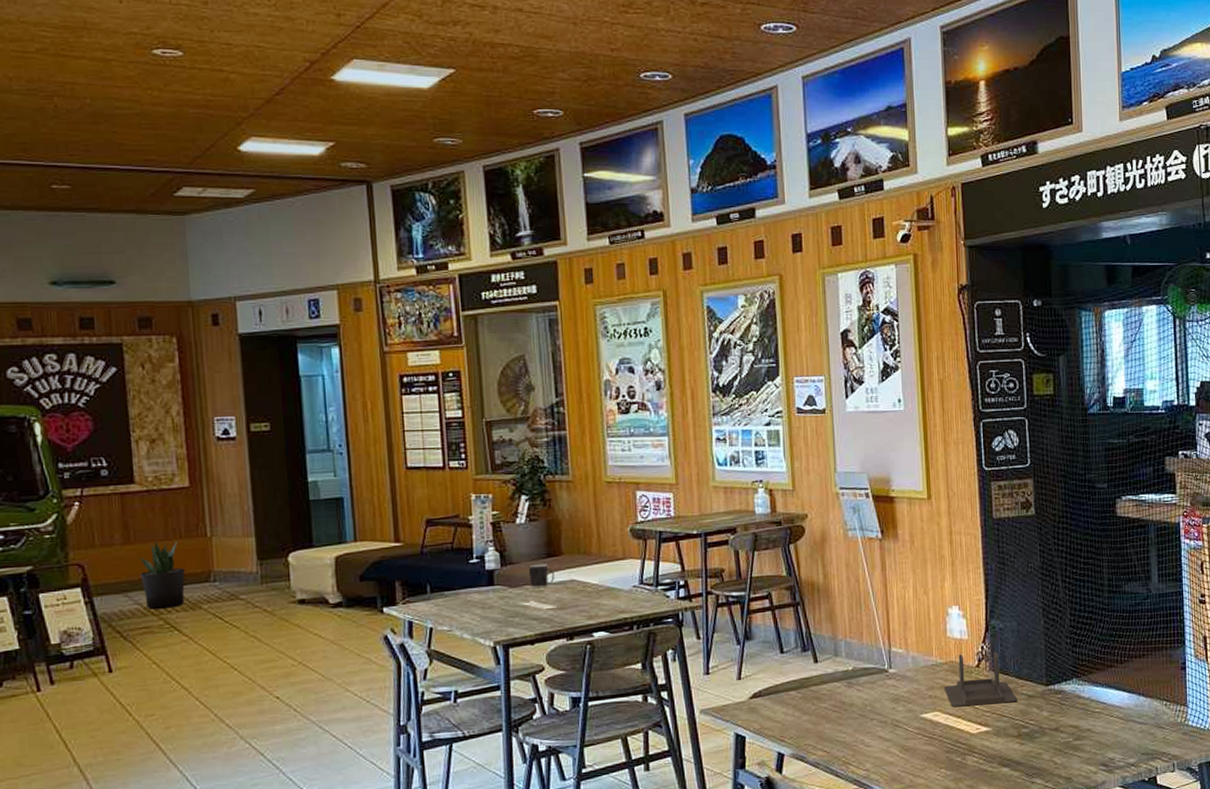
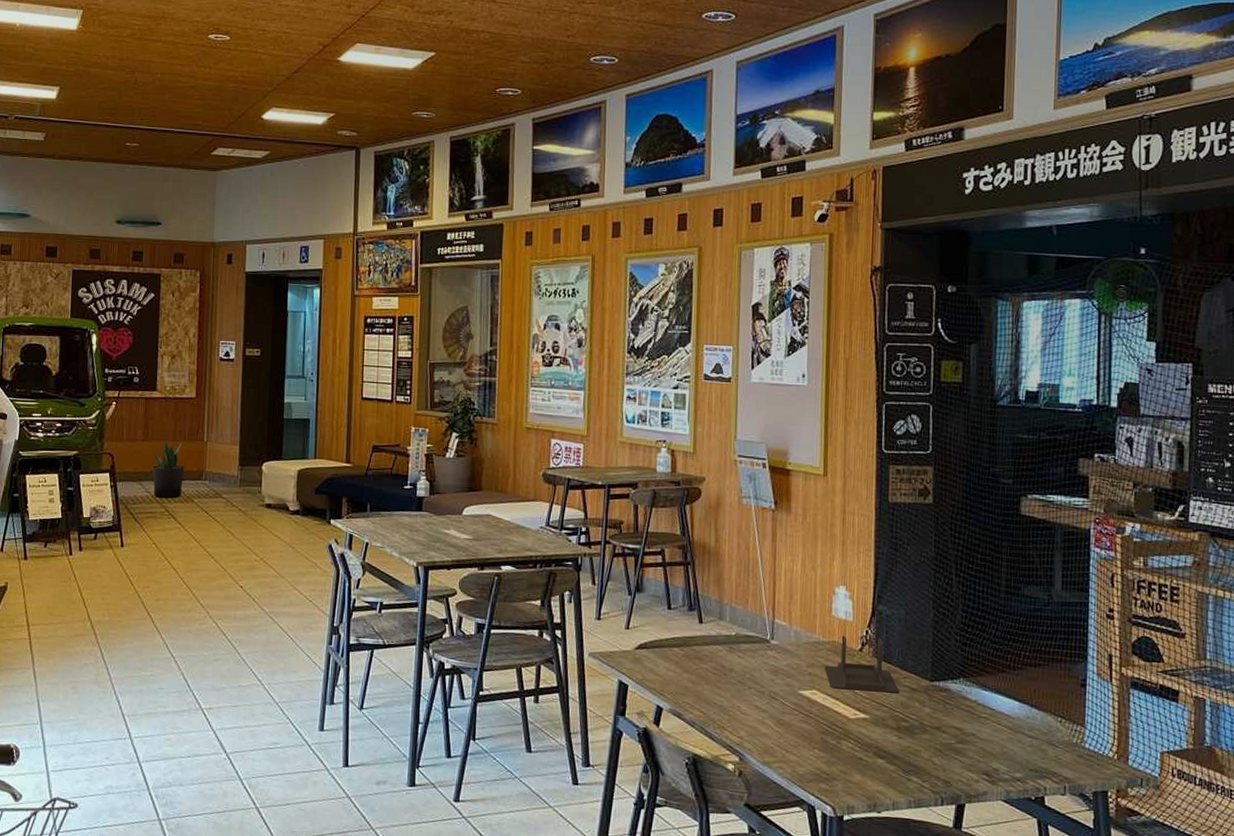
mug: present [528,563,555,589] -> none [452,496,474,519]

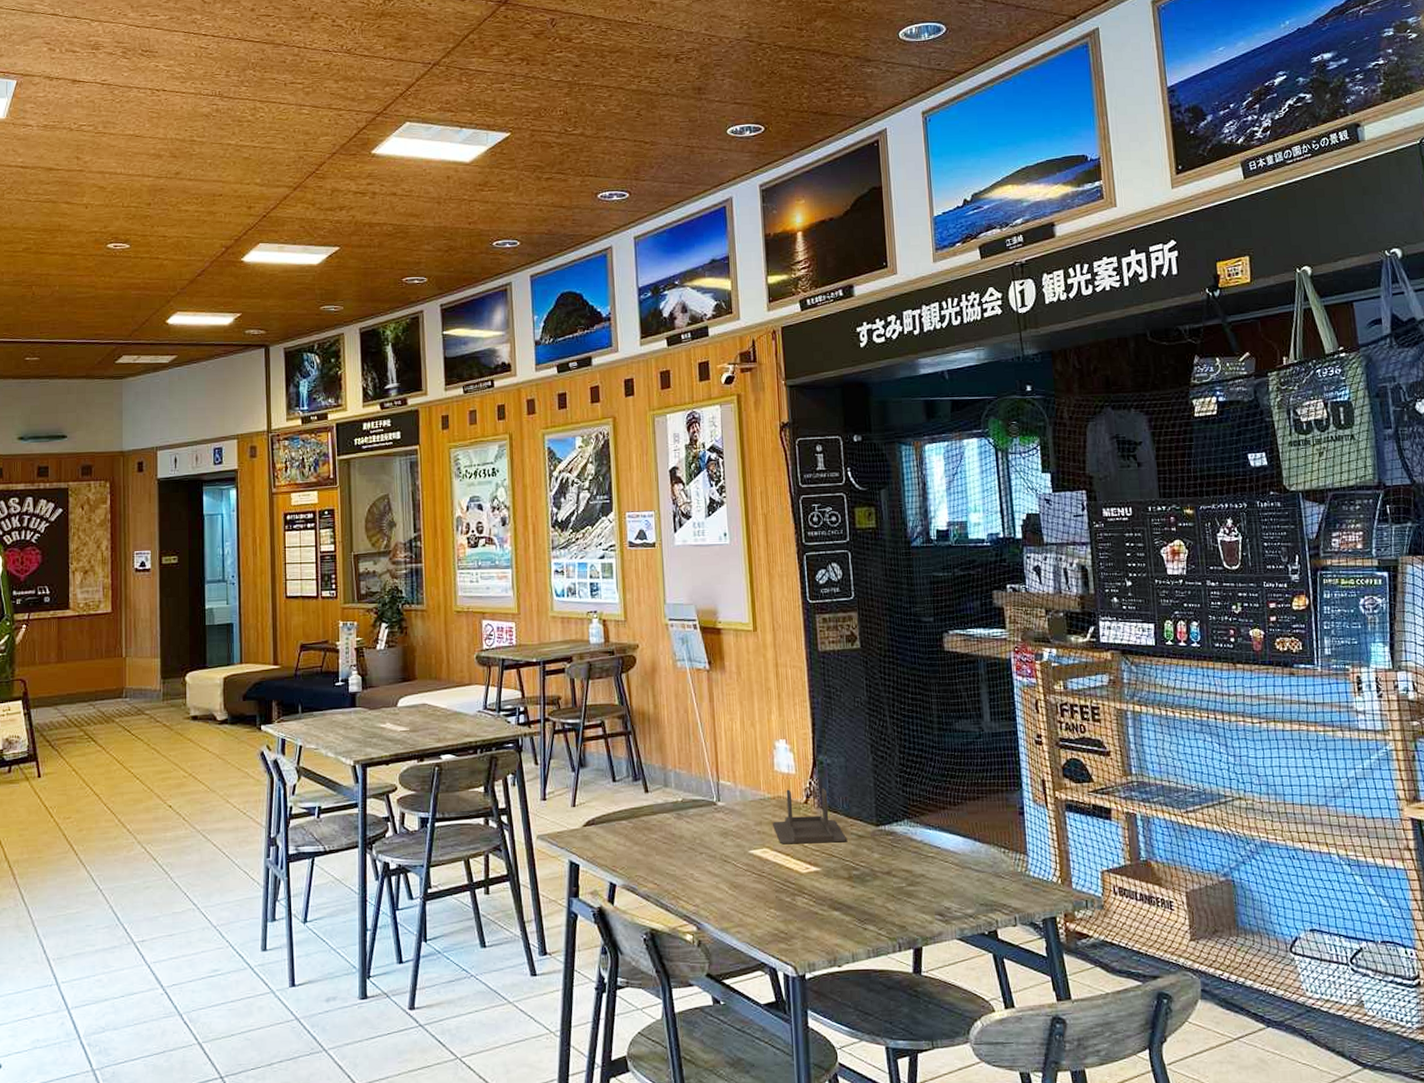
planter: present [152,439,185,499] -> none [68,659,103,721]

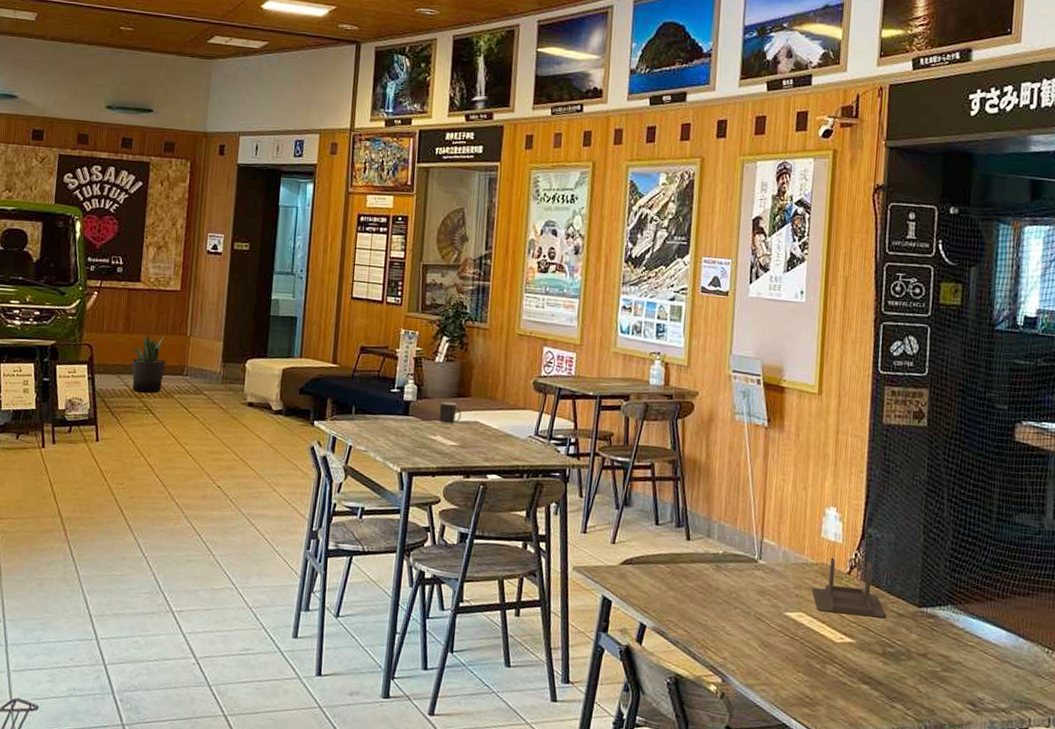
planter: none [68,659,103,721] -> present [132,332,166,393]
mug: none [386,687,409,711] -> present [439,401,462,425]

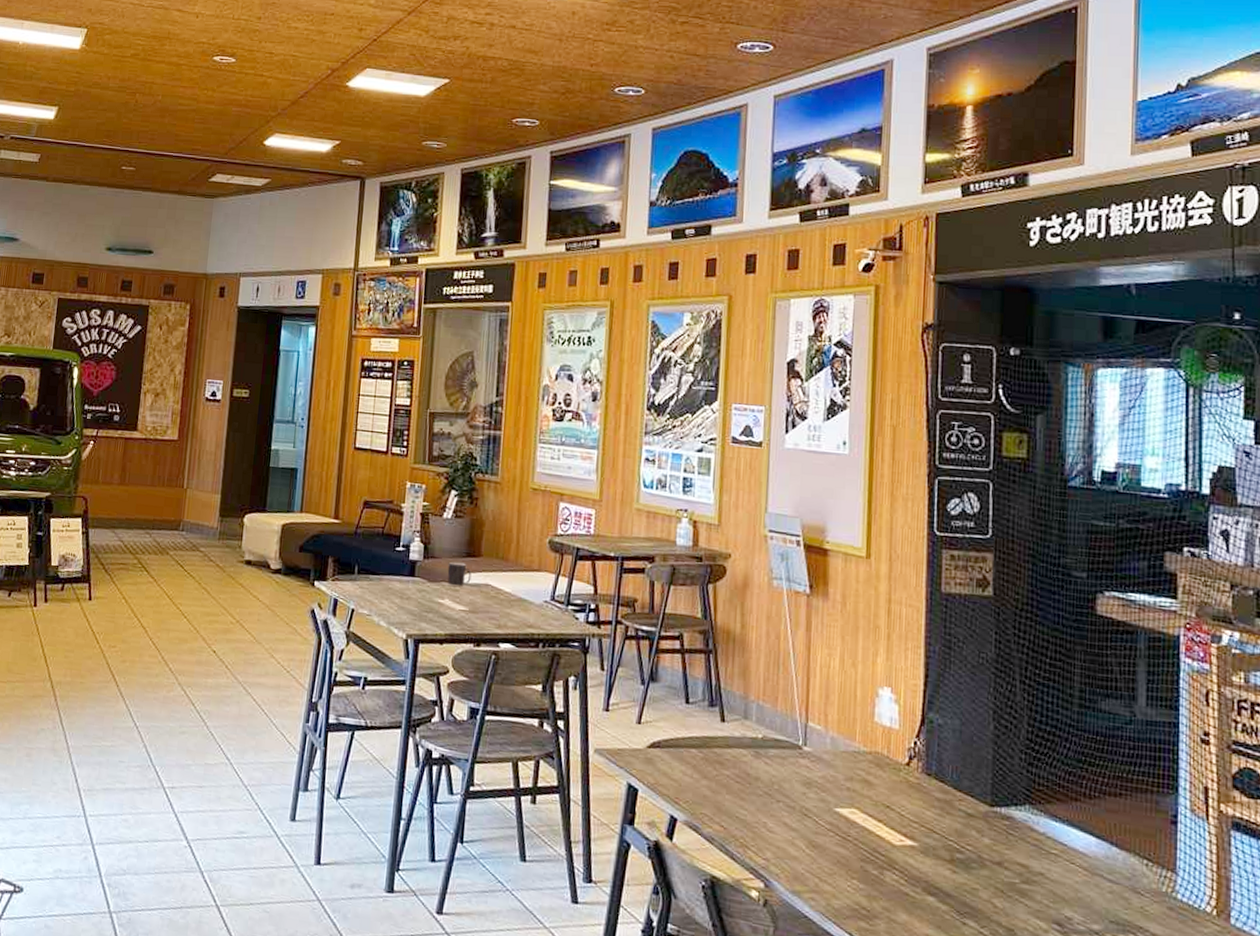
planter: present [132,332,166,393] -> none [127,484,162,550]
napkin holder: present [812,557,887,618] -> none [866,745,954,819]

